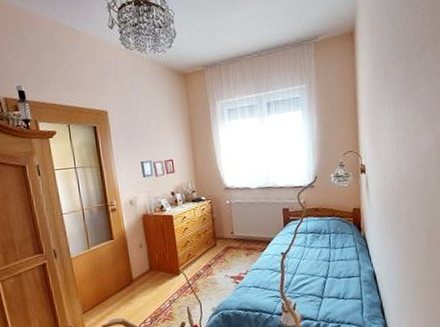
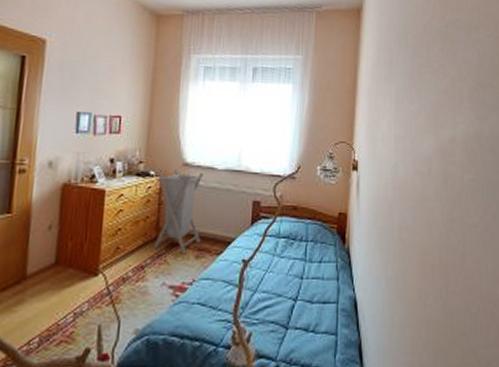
laundry hamper: none [207,192,248,253] -> present [153,169,203,253]

